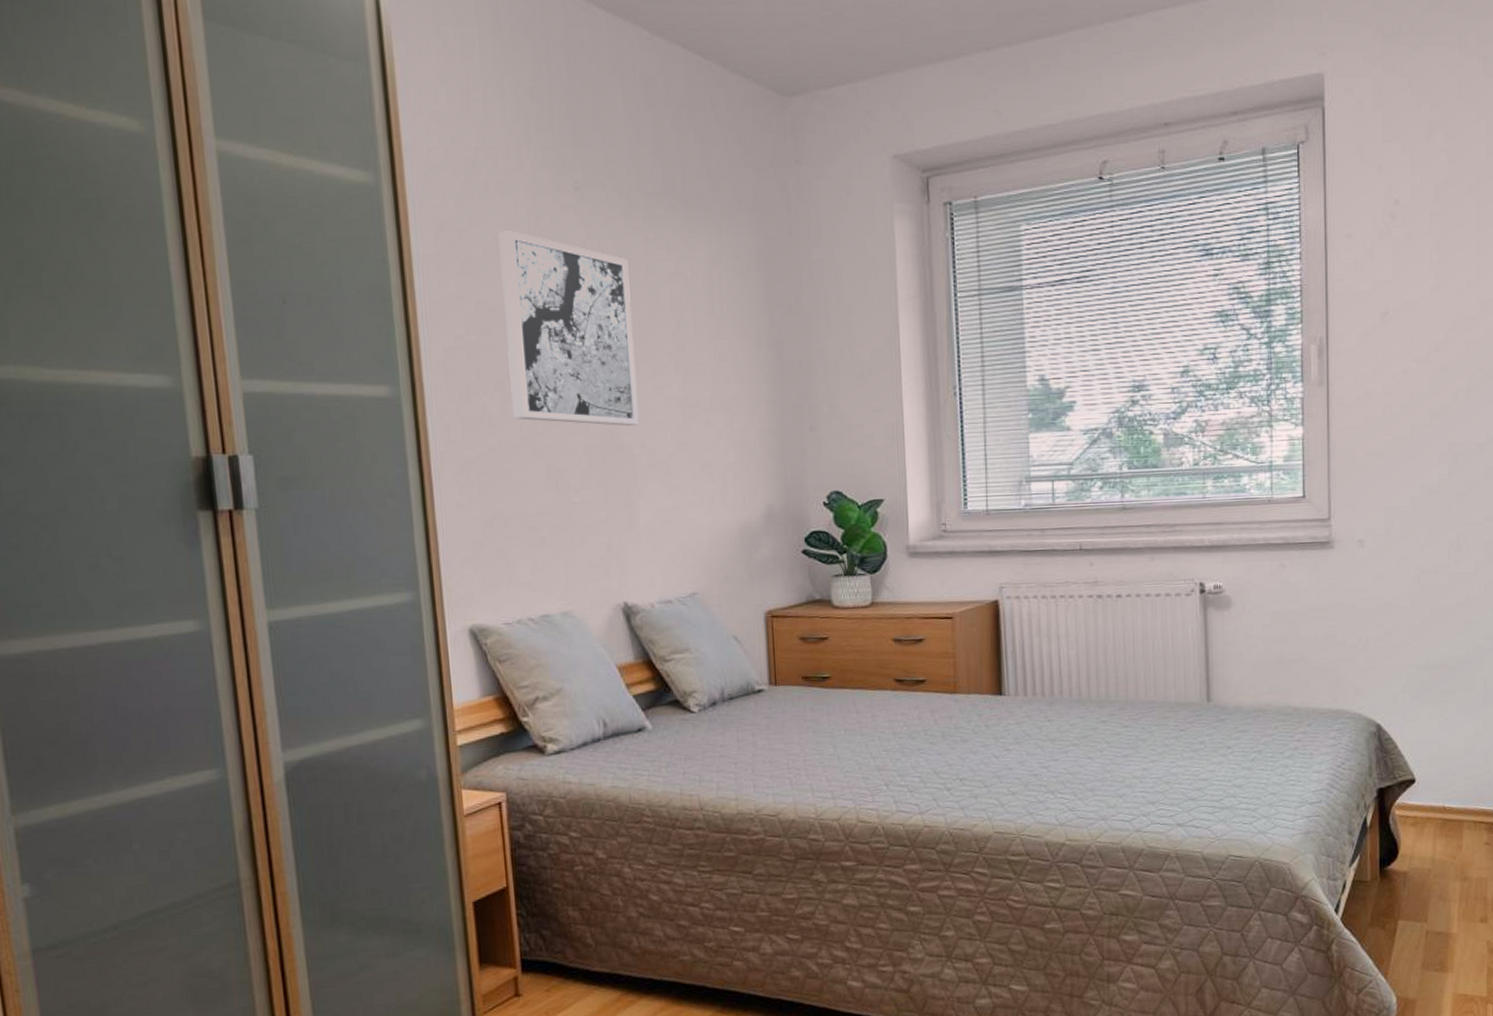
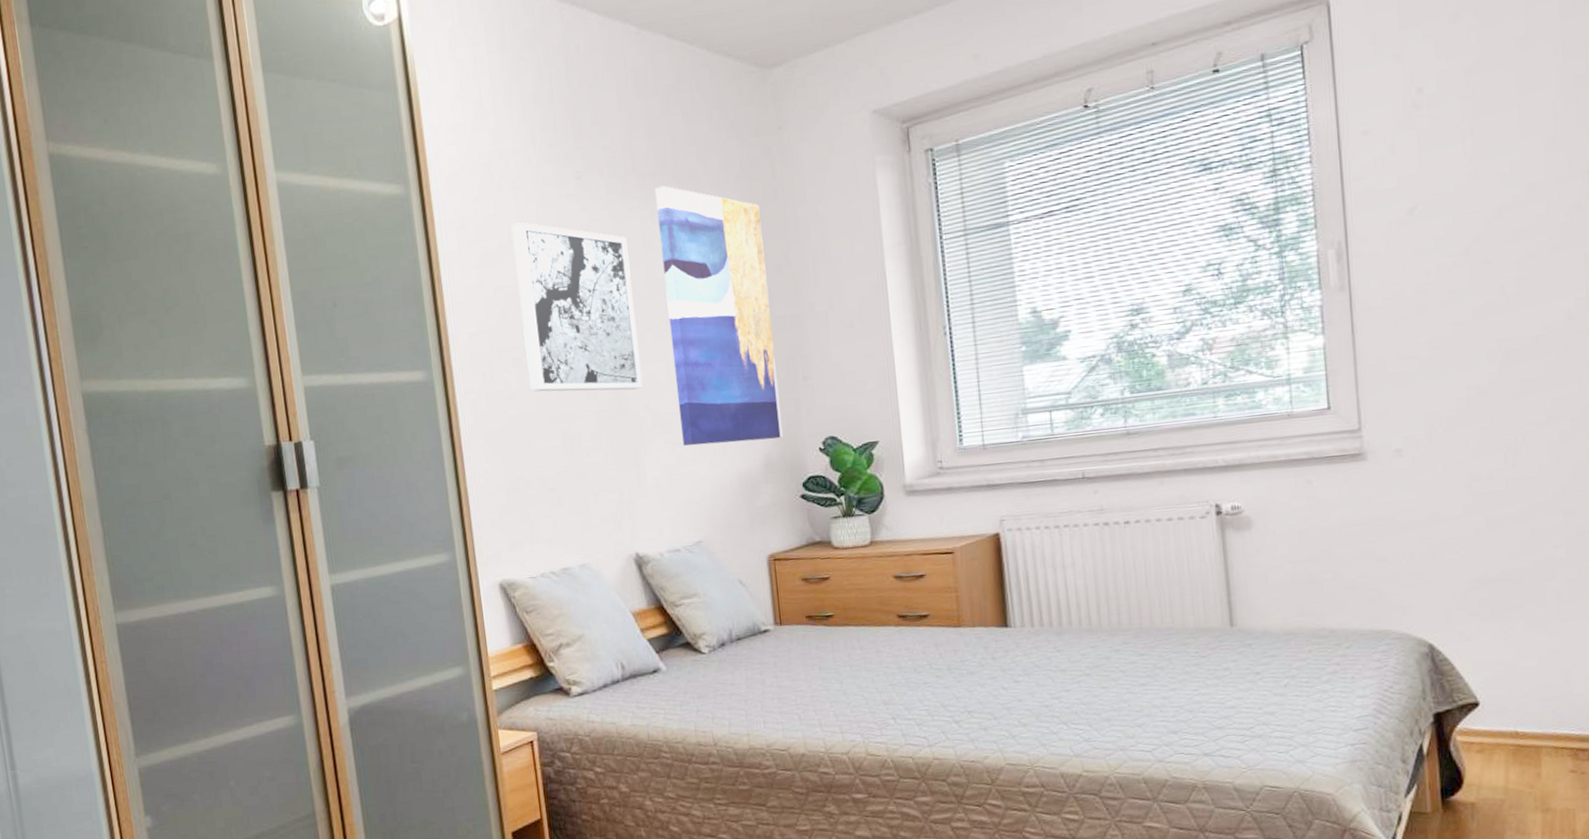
wall art: none [661,208,787,491] -> present [655,185,784,446]

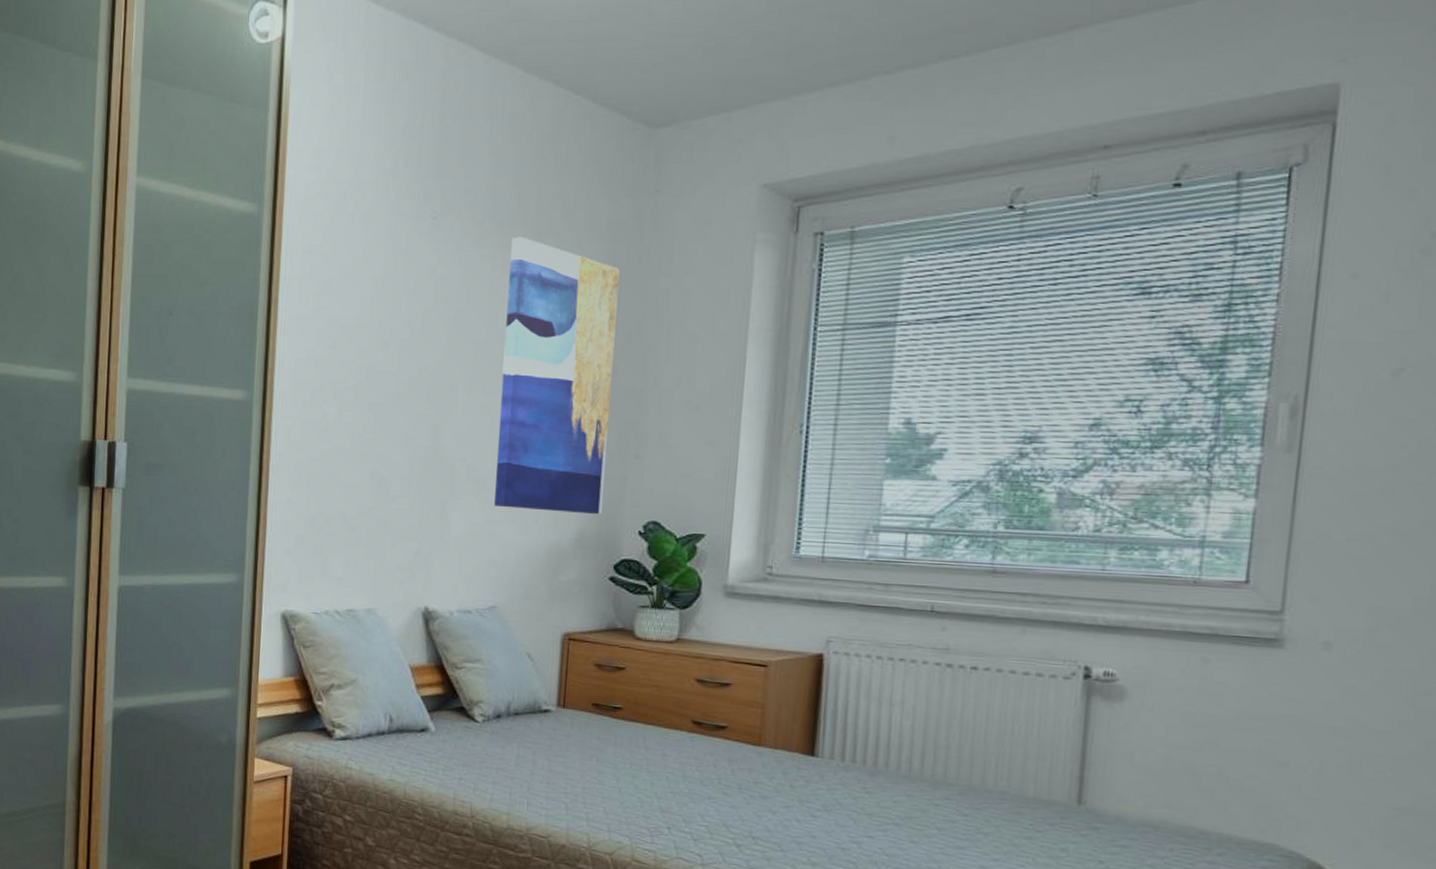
wall art: present [510,222,644,392] -> none [347,256,473,441]

